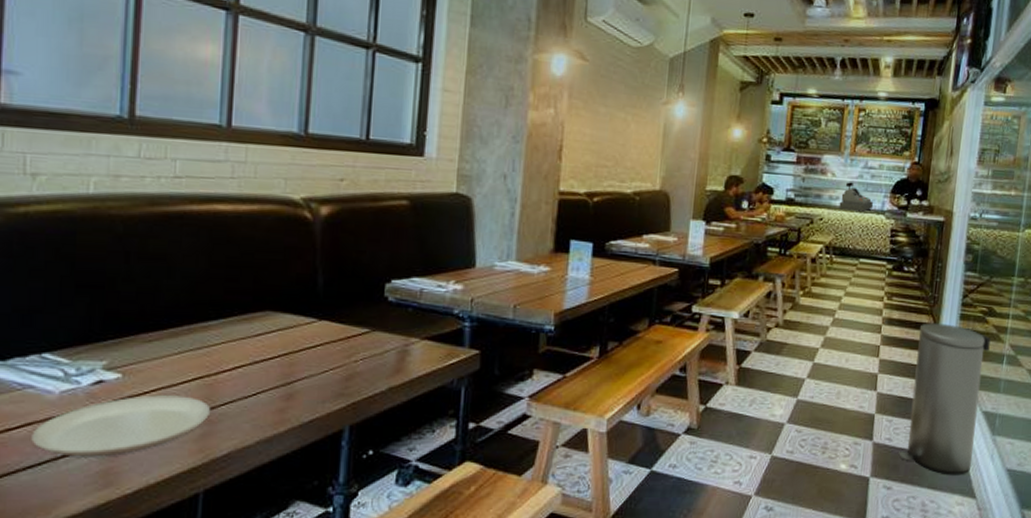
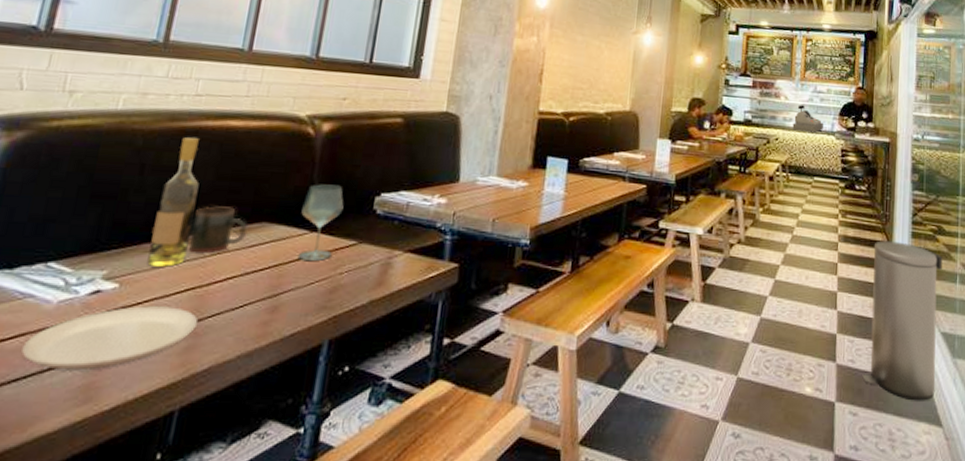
bottle: none [148,222,194,357] -> present [147,136,201,267]
mug: none [189,295,250,343] -> present [188,206,247,253]
wine glass: none [307,271,352,350] -> present [297,184,344,262]

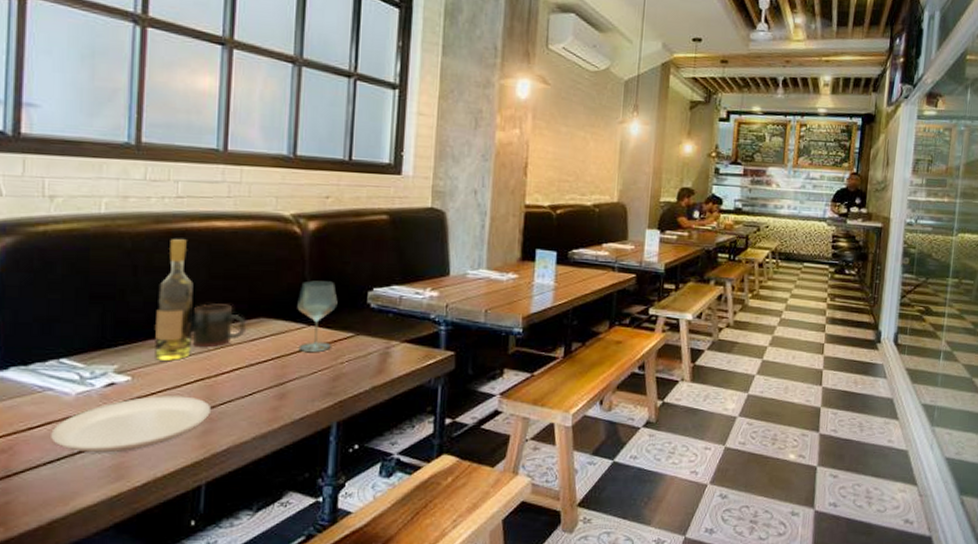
cash register: present [792,105,823,134] -> none [783,192,815,221]
pedal bin: present [862,241,942,401] -> none [844,322,928,464]

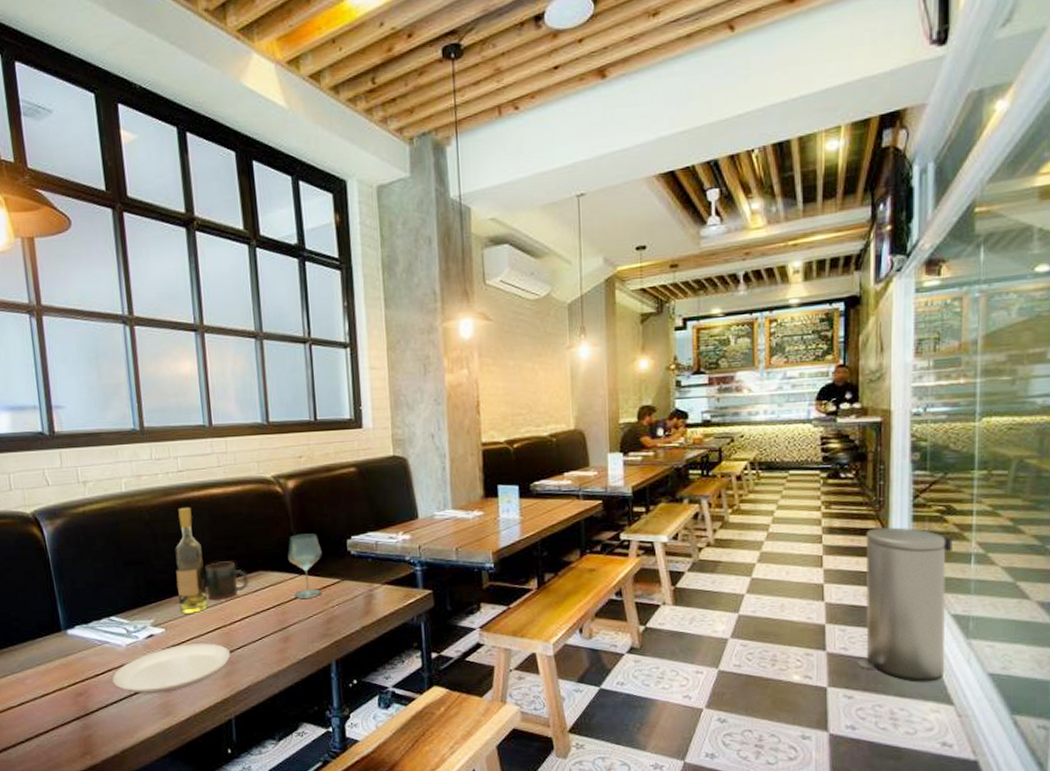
pedal bin: none [844,322,928,464] -> present [857,527,953,682]

